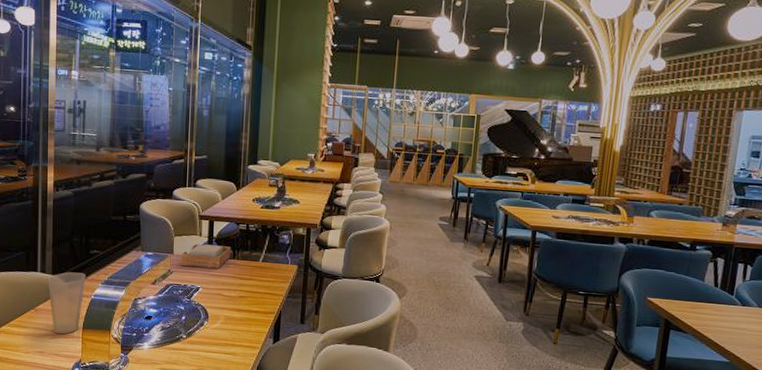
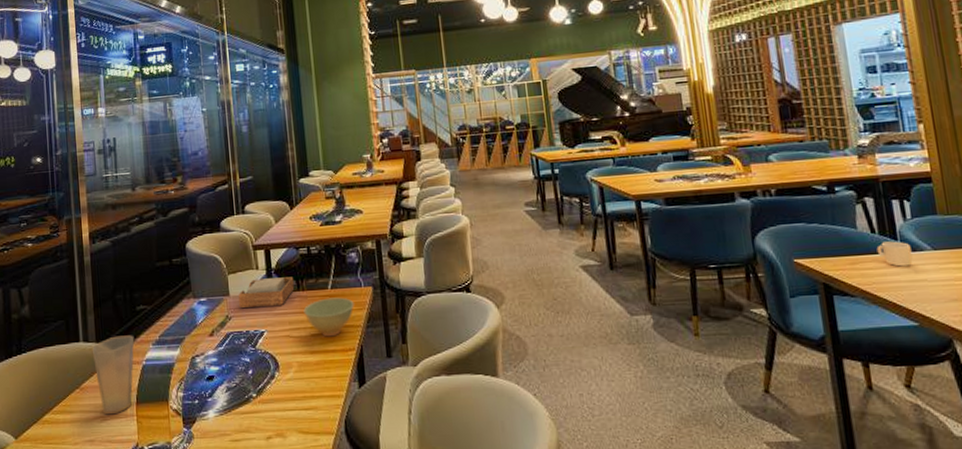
bowl: none [236,268,280,301] -> present [303,297,354,337]
cup: none [714,295,742,317] -> present [876,241,913,267]

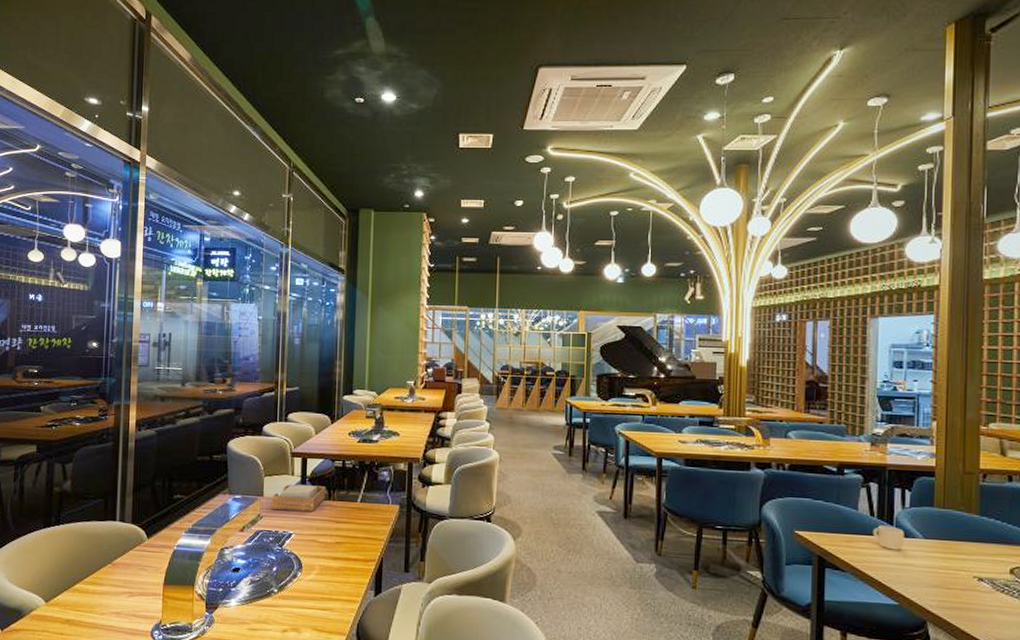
cup: present [92,335,135,415] -> none [127,520,169,592]
bowl: present [303,297,354,337] -> none [331,510,380,547]

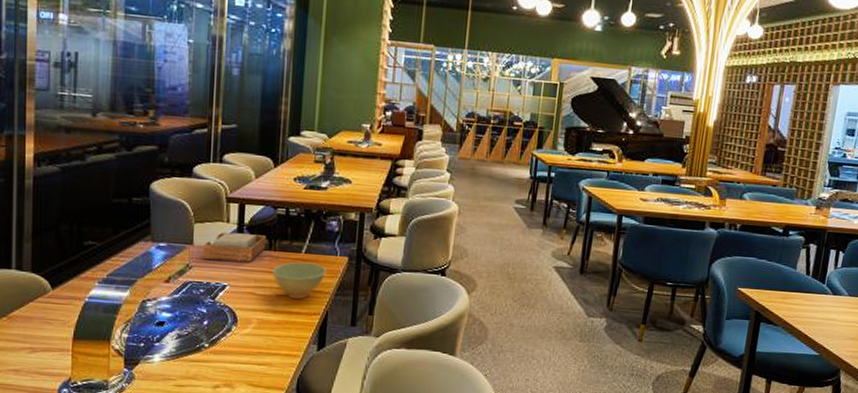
bowl: none [331,510,380,547] -> present [272,261,327,300]
cup: present [872,525,904,550] -> none [806,283,833,307]

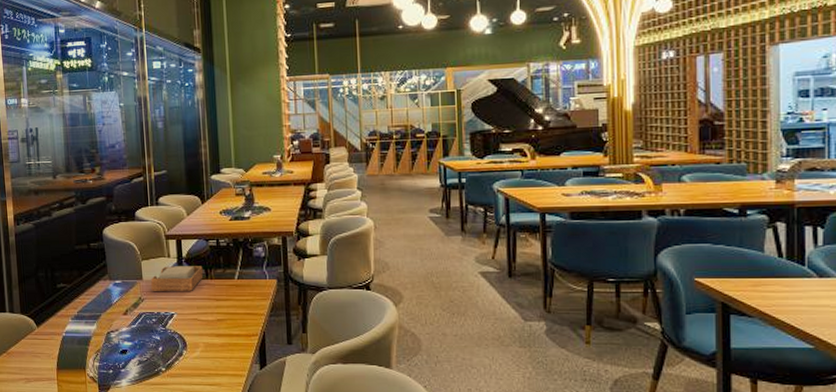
bowl: present [272,261,327,300] -> none [211,287,259,323]

